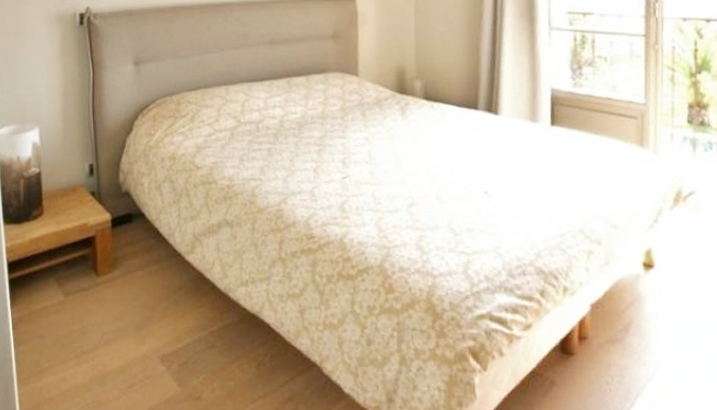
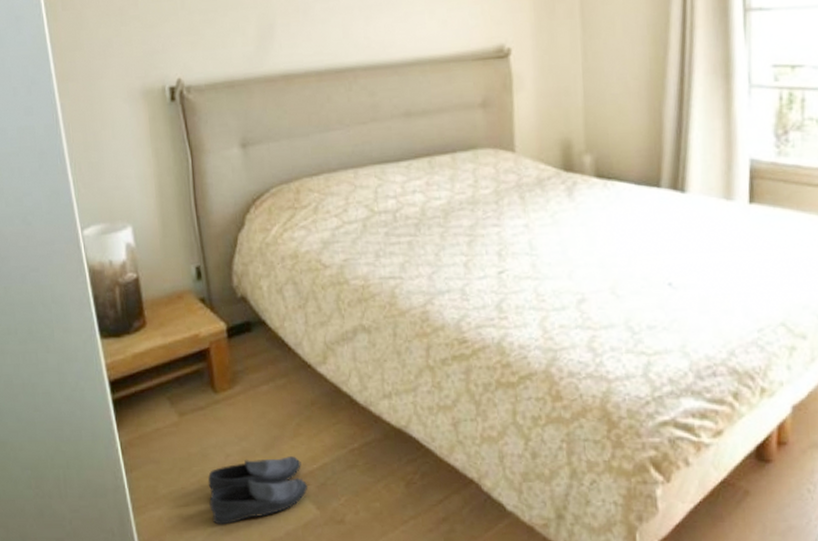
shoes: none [85,336,172,398] -> present [207,456,308,525]

